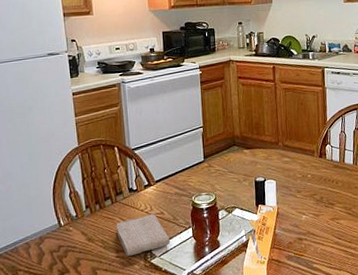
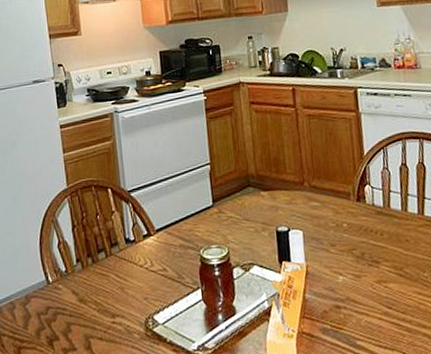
washcloth: present [116,214,171,256] -> none [111,270,176,322]

